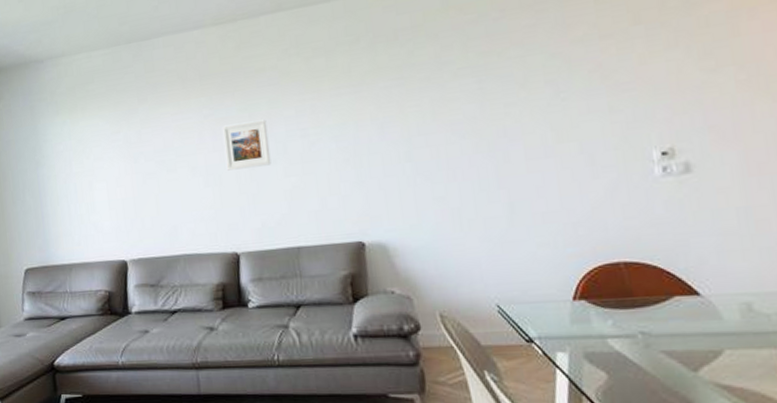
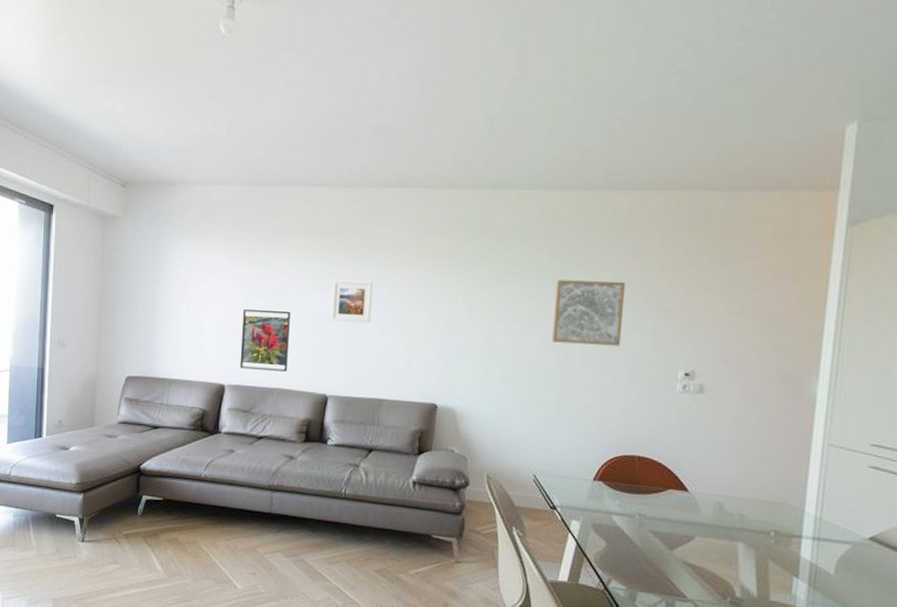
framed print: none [132,168,190,240] -> present [239,309,290,372]
wall art: none [476,60,571,147] -> present [552,280,626,346]

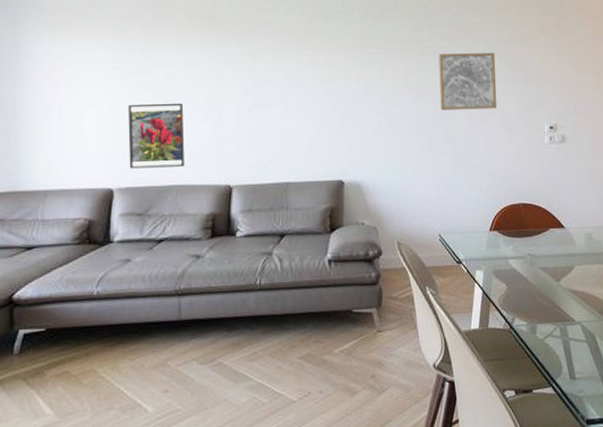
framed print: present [330,280,373,323] -> none [226,66,270,109]

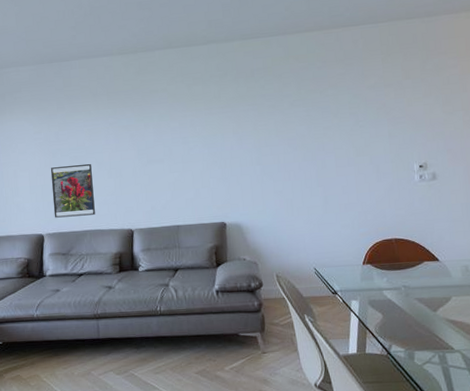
wall art: present [439,52,497,111] -> none [306,99,365,157]

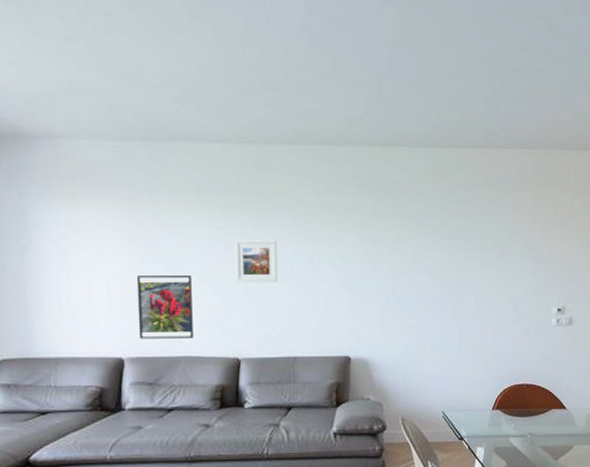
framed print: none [124,129,160,166] -> present [234,240,278,282]

